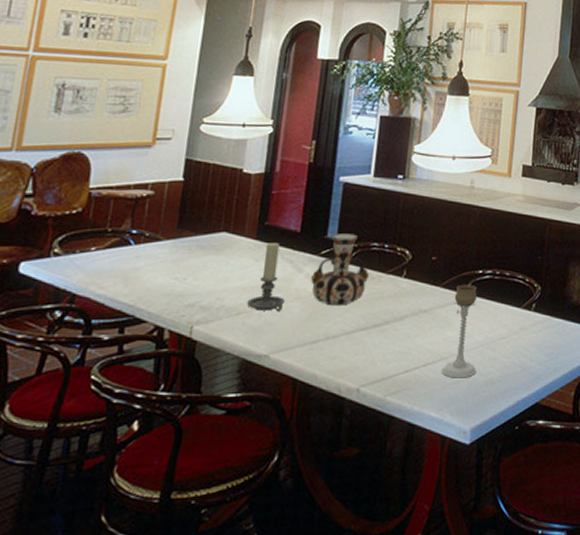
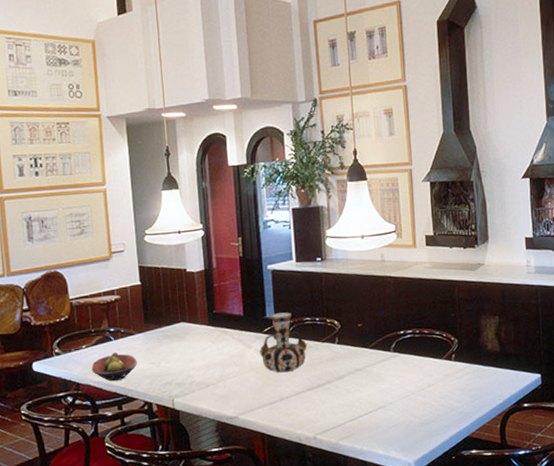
fruit bowl: none [96,259,157,297] -> present [91,352,137,382]
candle holder: present [247,243,285,311] -> none [212,326,242,383]
candle holder: present [441,284,477,378] -> none [381,344,412,422]

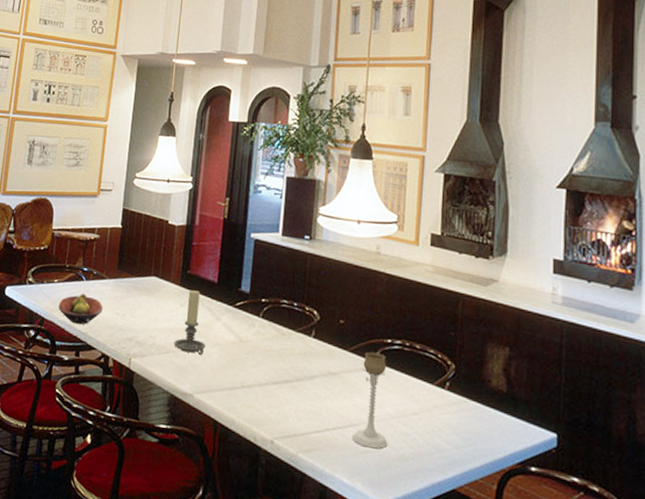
candle holder: none [212,326,242,383] -> present [174,290,206,355]
vase: present [259,312,308,373] -> none [227,287,281,358]
candle holder: none [381,344,412,422] -> present [352,351,388,449]

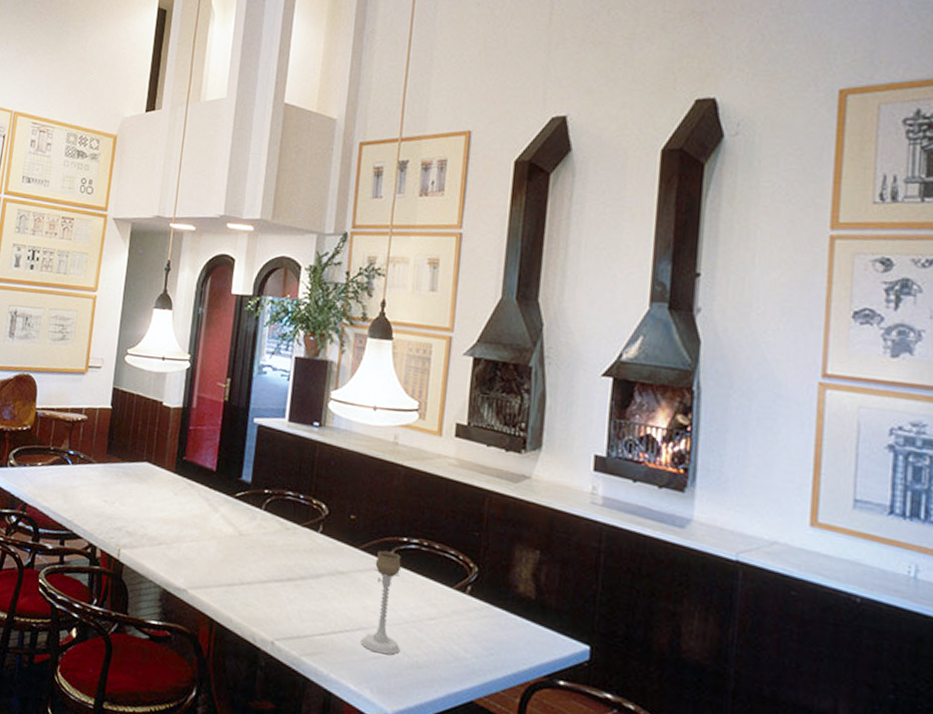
fruit bowl: present [58,293,103,325] -> none [42,477,90,512]
candle holder: present [174,290,206,355] -> none [167,478,202,548]

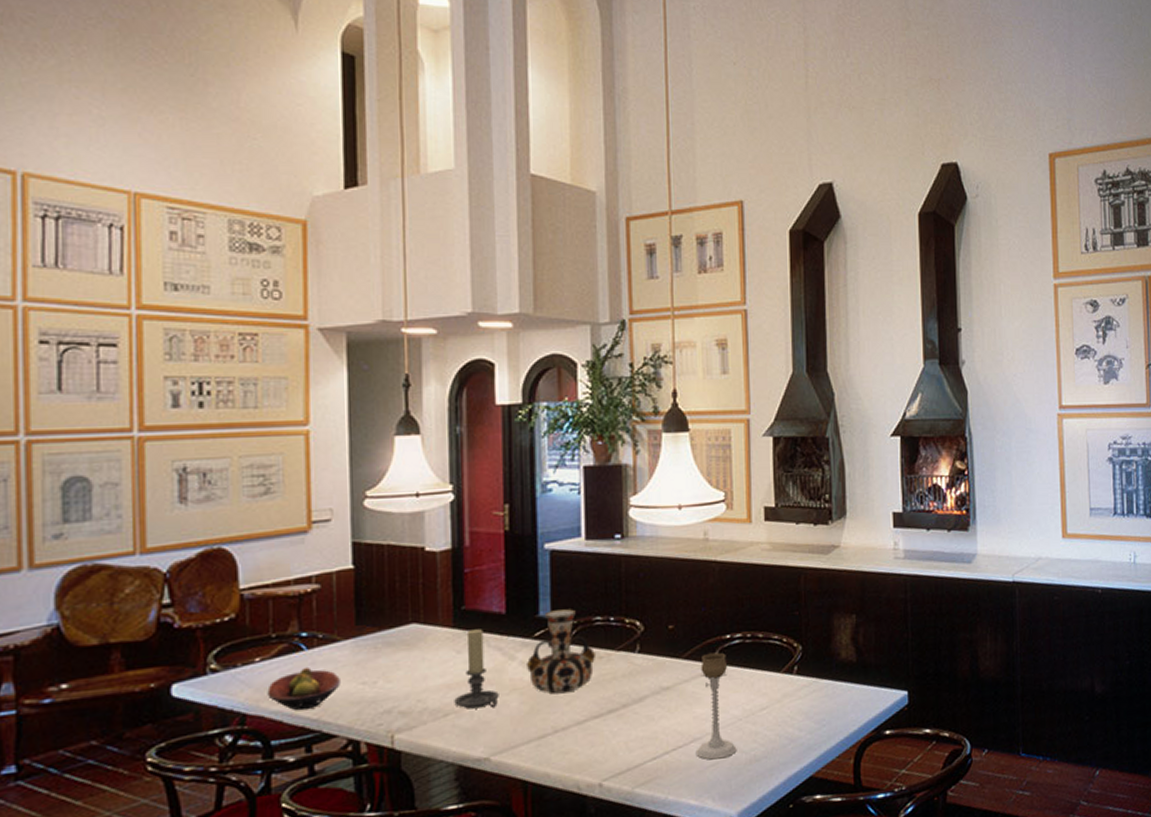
fruit bowl: none [42,477,90,512] -> present [267,666,340,711]
candle holder: none [167,478,202,548] -> present [454,629,499,709]
vase: none [225,477,285,553] -> present [525,609,597,694]

